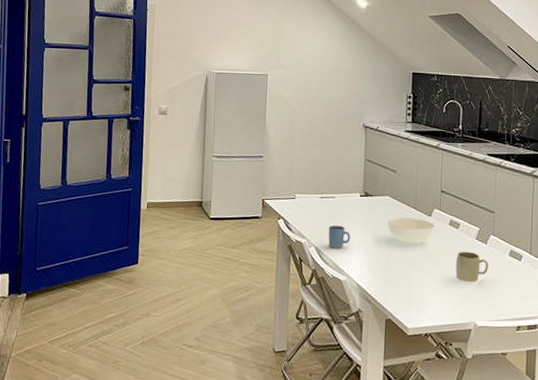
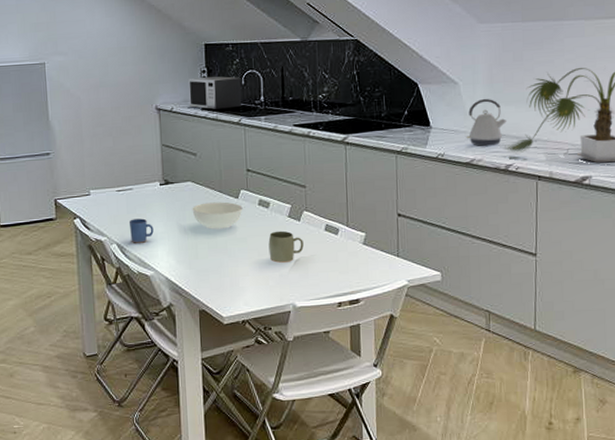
microwave: none [394,102,443,133] -> present [188,76,242,110]

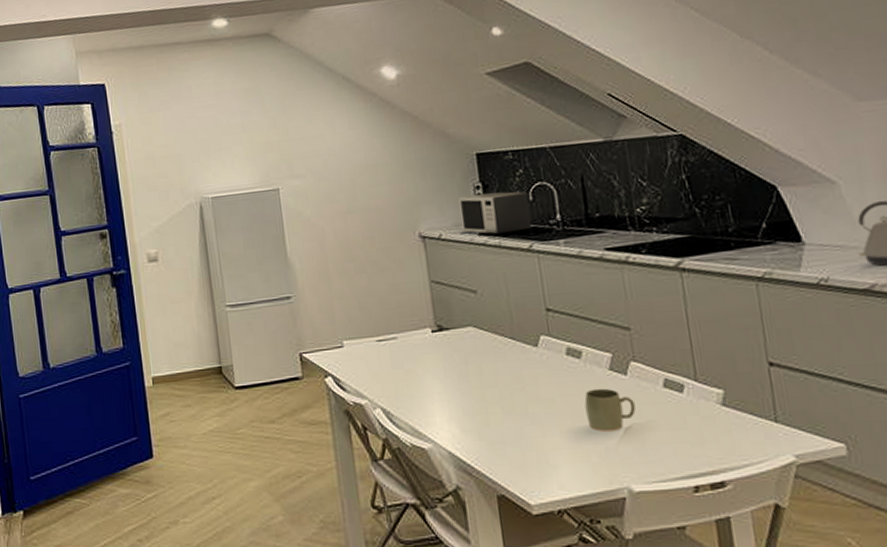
mug: present [128,218,154,243] -> none [394,375,428,407]
bowl: present [192,202,243,230] -> none [476,351,546,389]

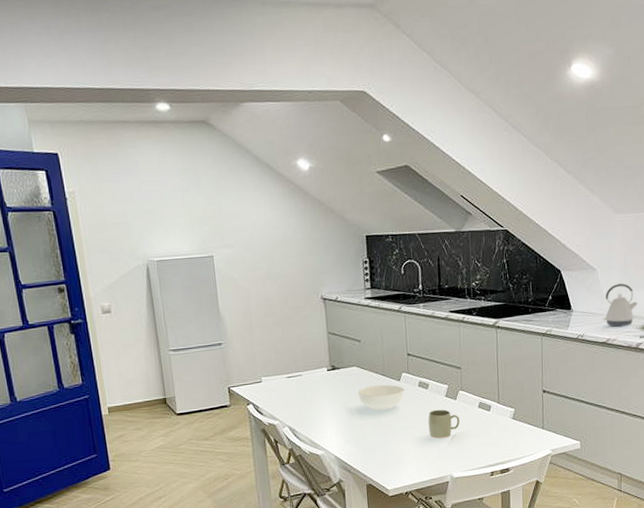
microwave: present [459,191,532,235] -> none [351,266,402,299]
bowl: none [476,351,546,389] -> present [358,384,405,411]

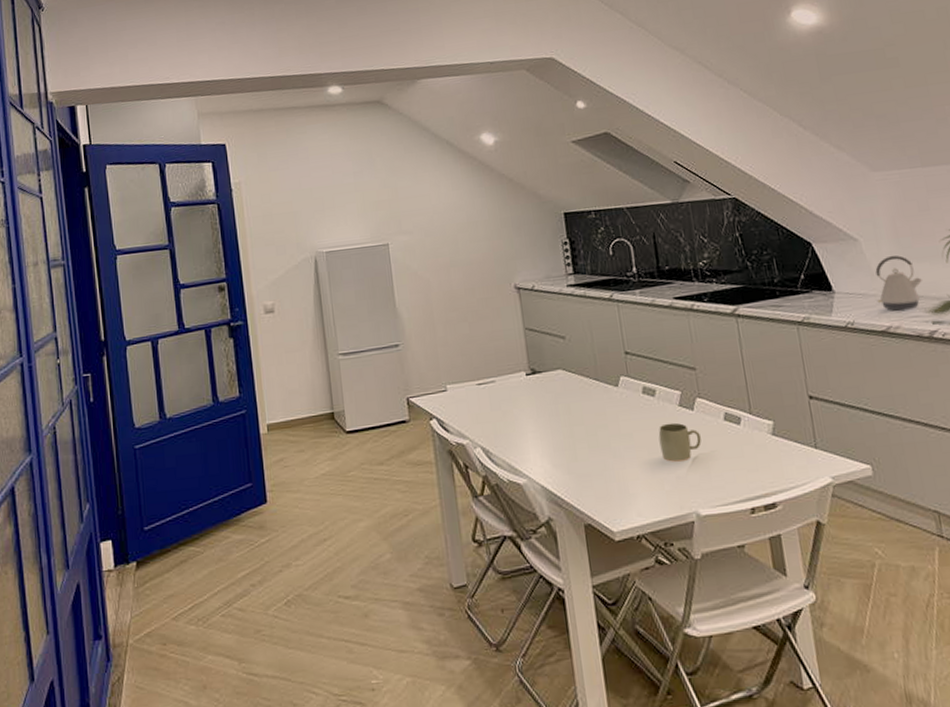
bowl: present [358,384,405,411] -> none [565,391,625,426]

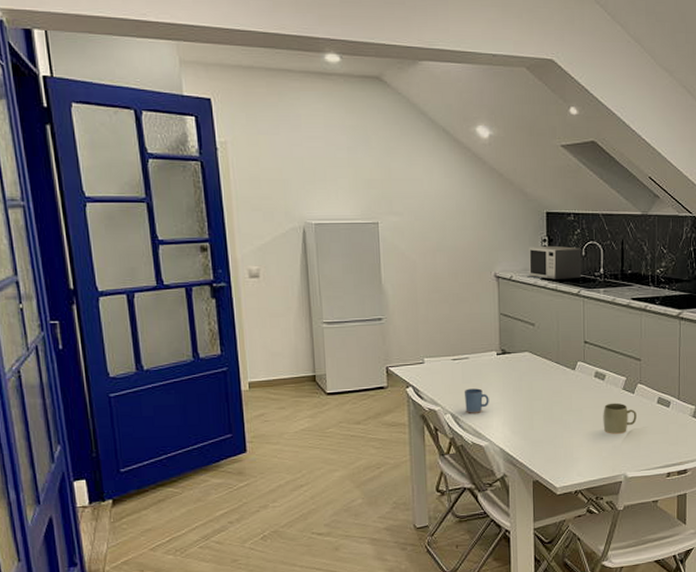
mug: none [493,415,523,446] -> present [464,388,489,413]
microwave: none [549,247,613,286] -> present [529,245,582,281]

